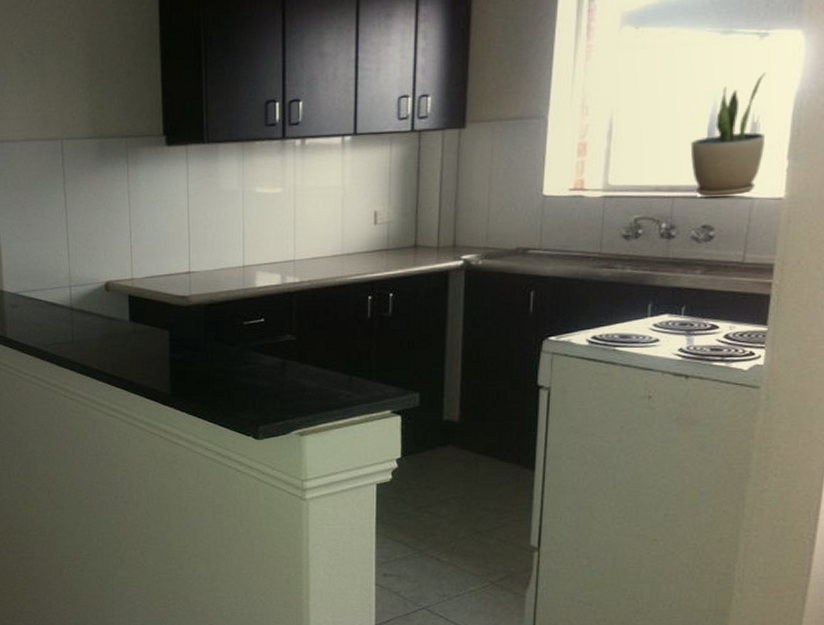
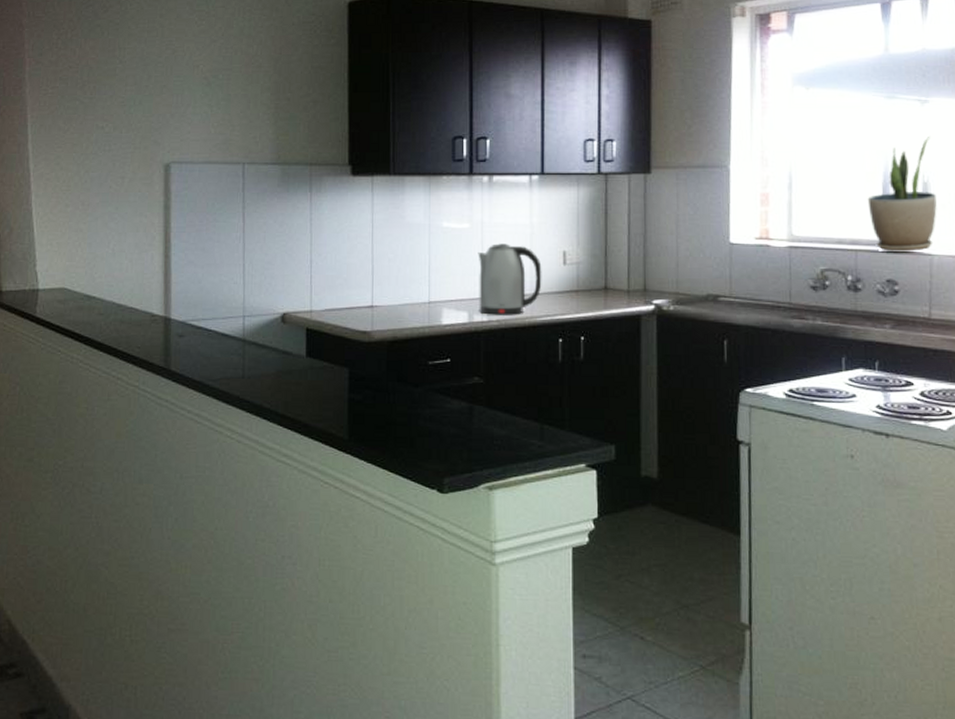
kettle: none [290,206,353,276] -> present [478,243,542,315]

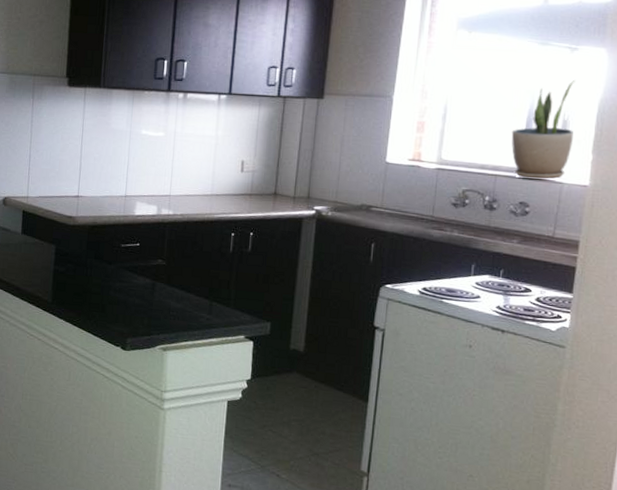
kettle: present [478,243,542,315] -> none [166,151,223,211]

